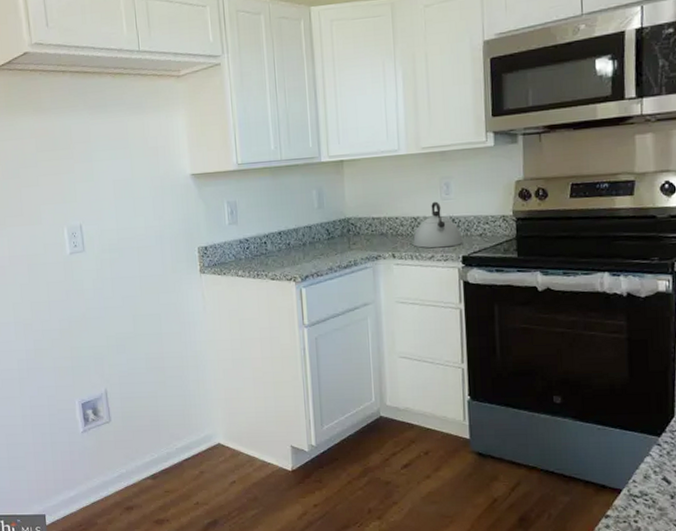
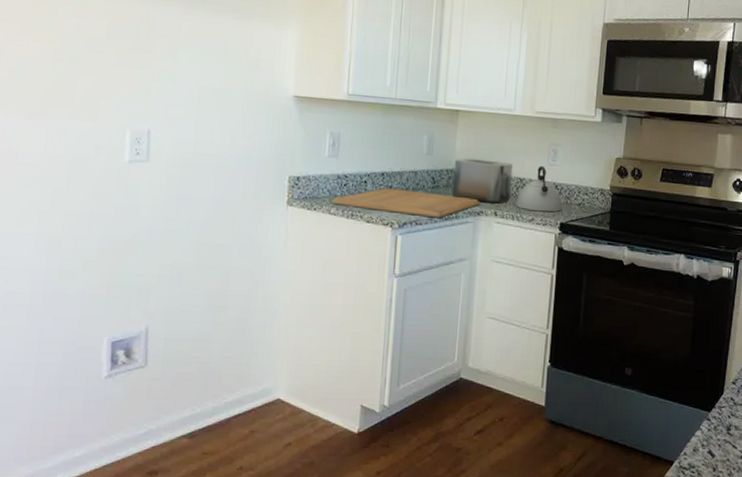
chopping board: none [236,243,377,268] -> present [329,188,480,219]
toaster: none [345,203,406,247] -> present [452,158,513,204]

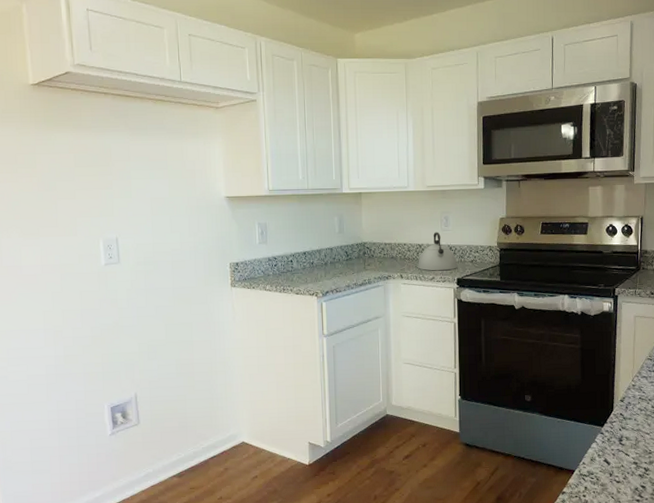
chopping board: present [329,188,480,219] -> none [264,264,387,285]
toaster: present [452,158,513,204] -> none [362,232,413,268]

